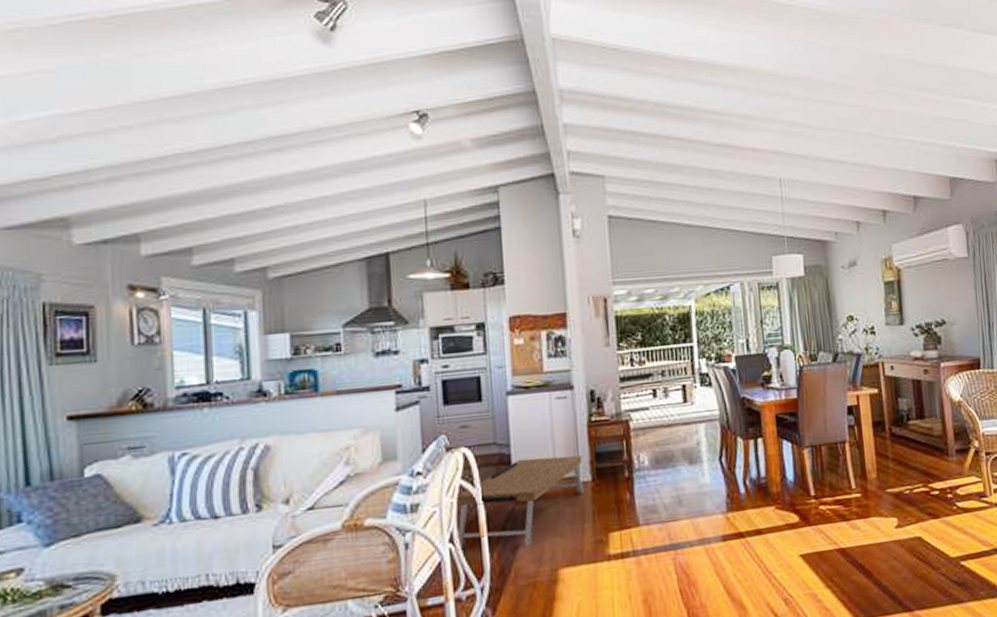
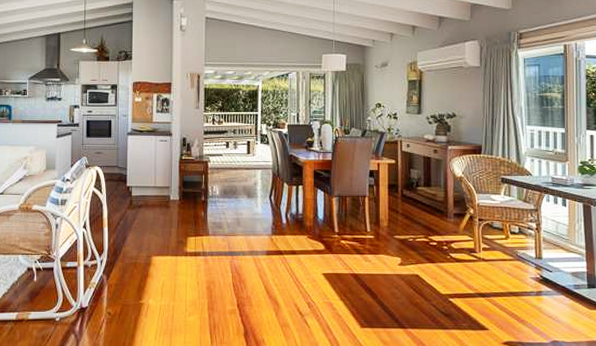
coffee table: present [456,455,583,551] -> none [87,179,174,238]

